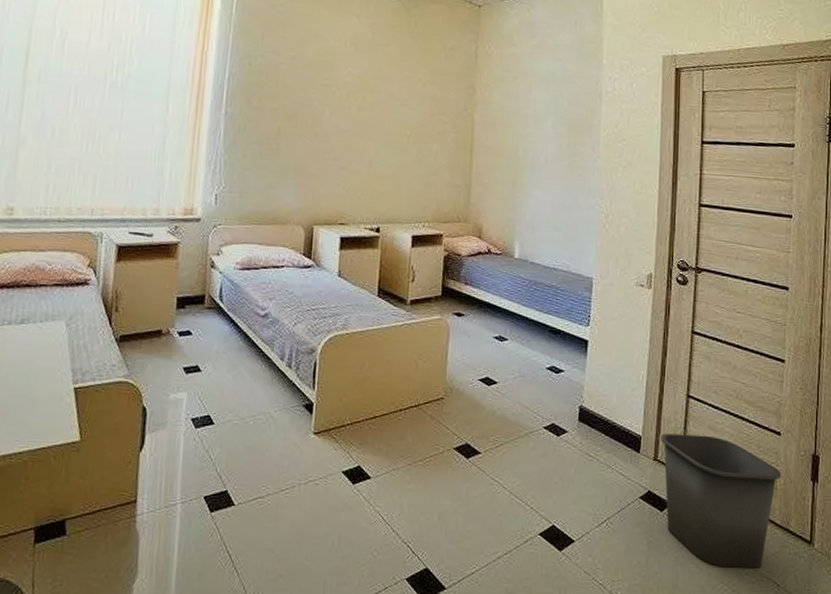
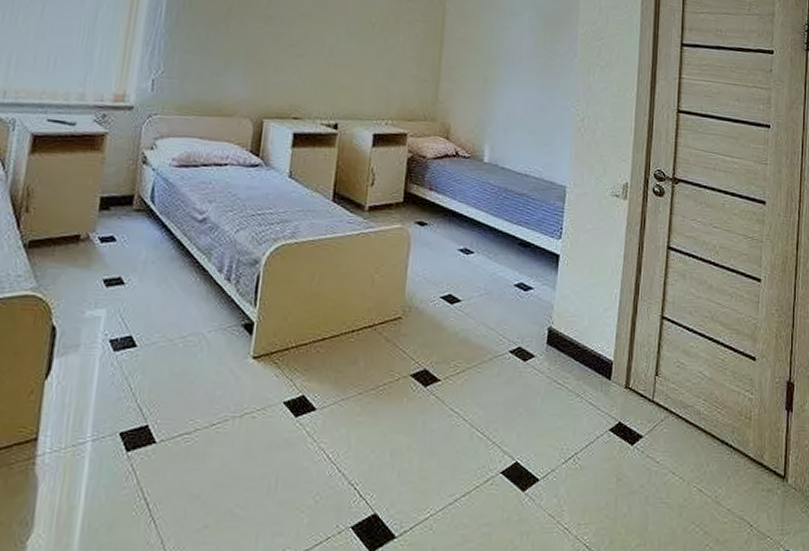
waste bin: present [661,433,781,569] -> none [633,358,756,507]

